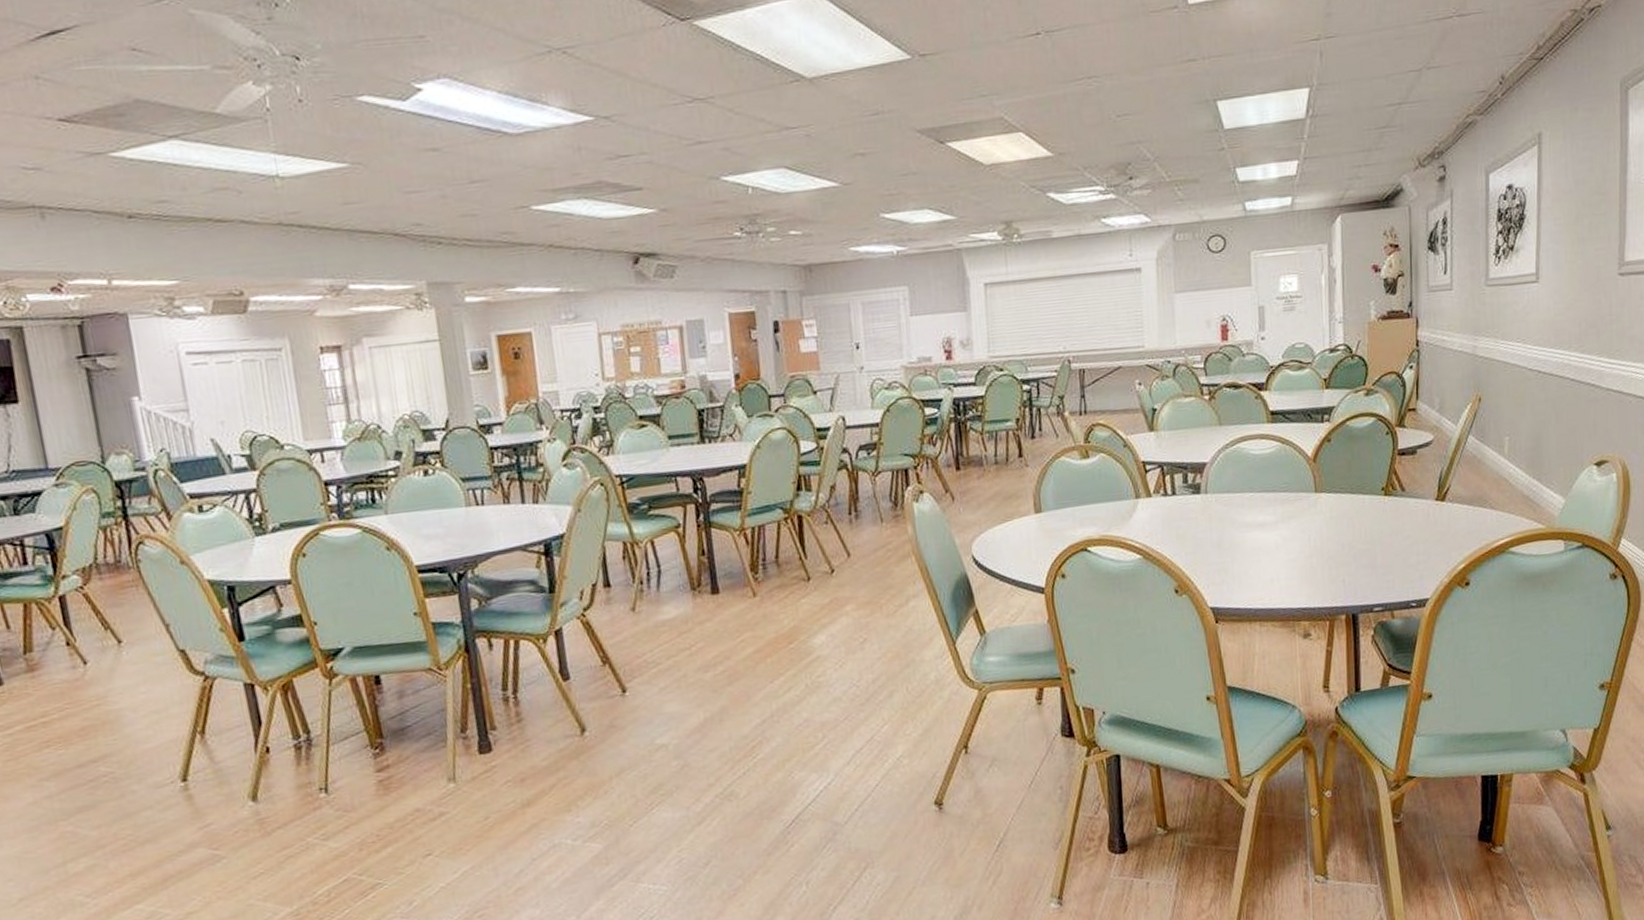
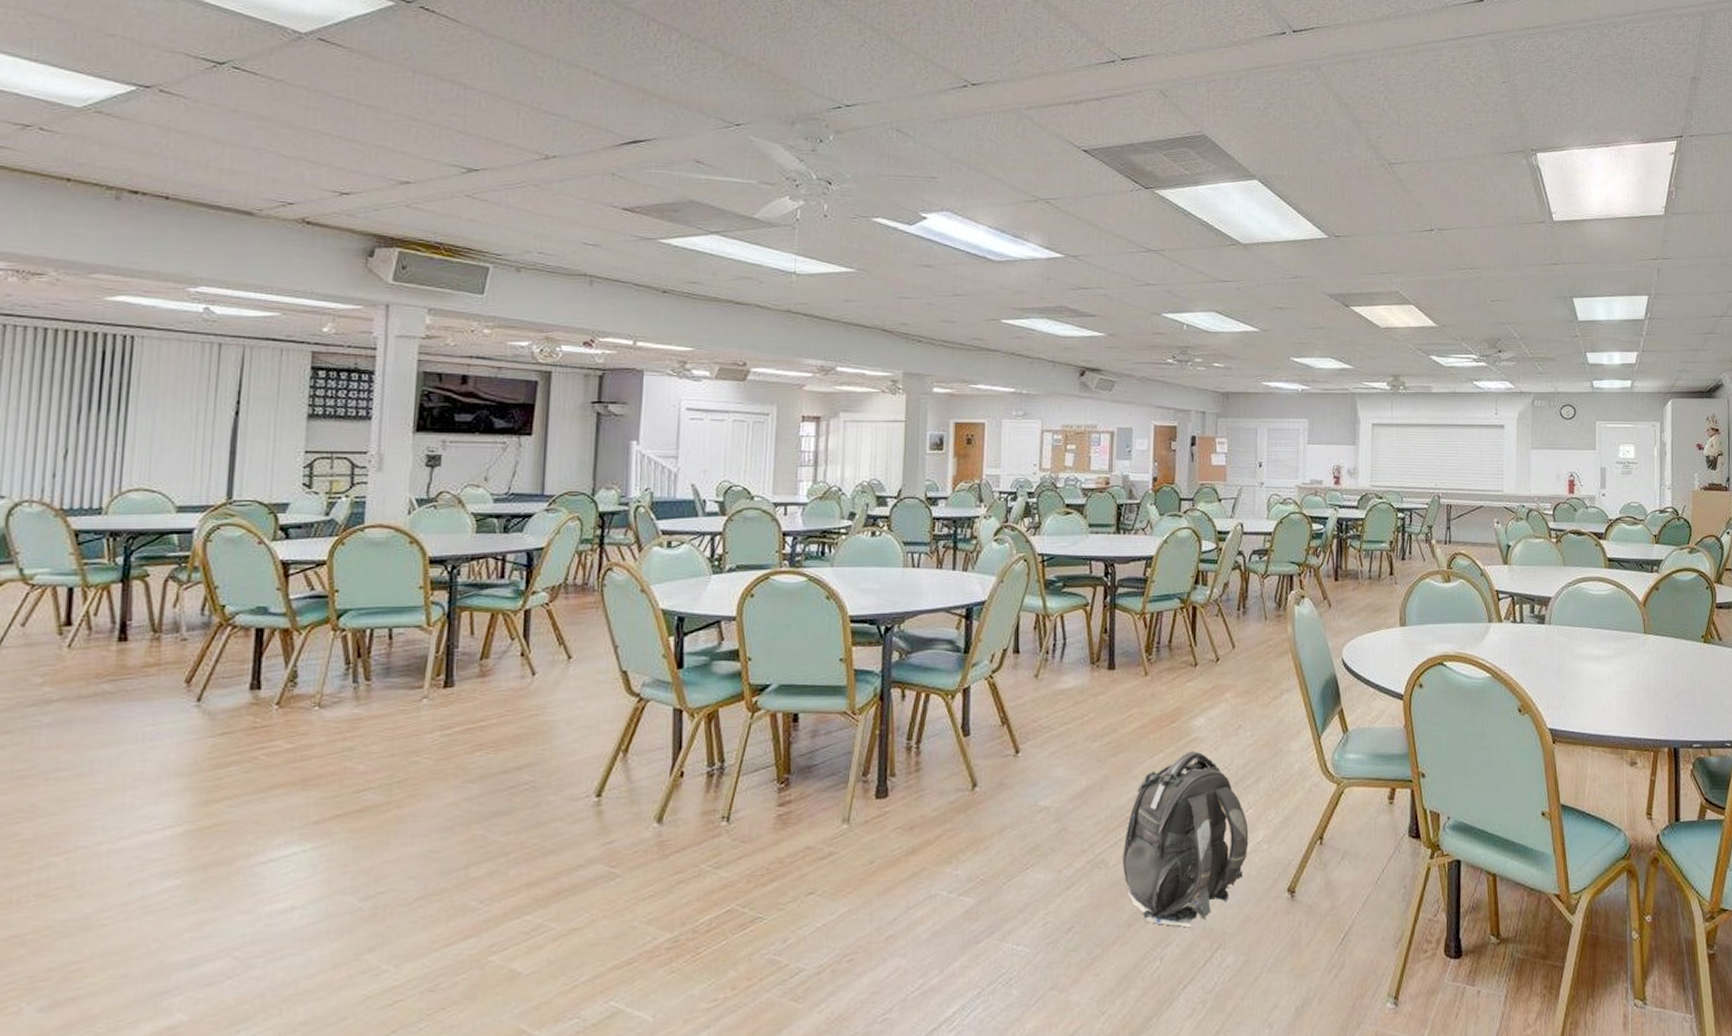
backpack: none [752,671,888,851] -> present [1123,751,1249,928]

